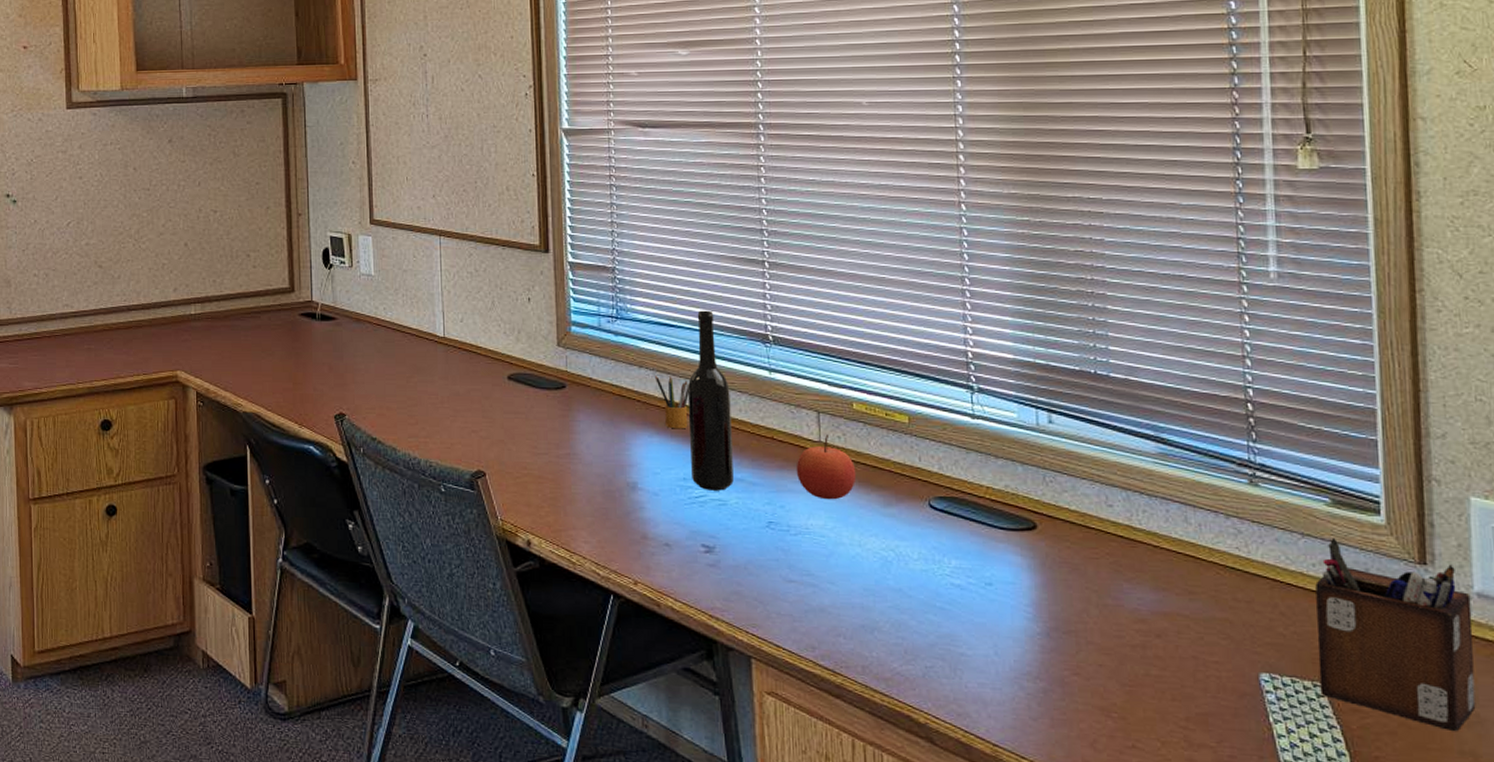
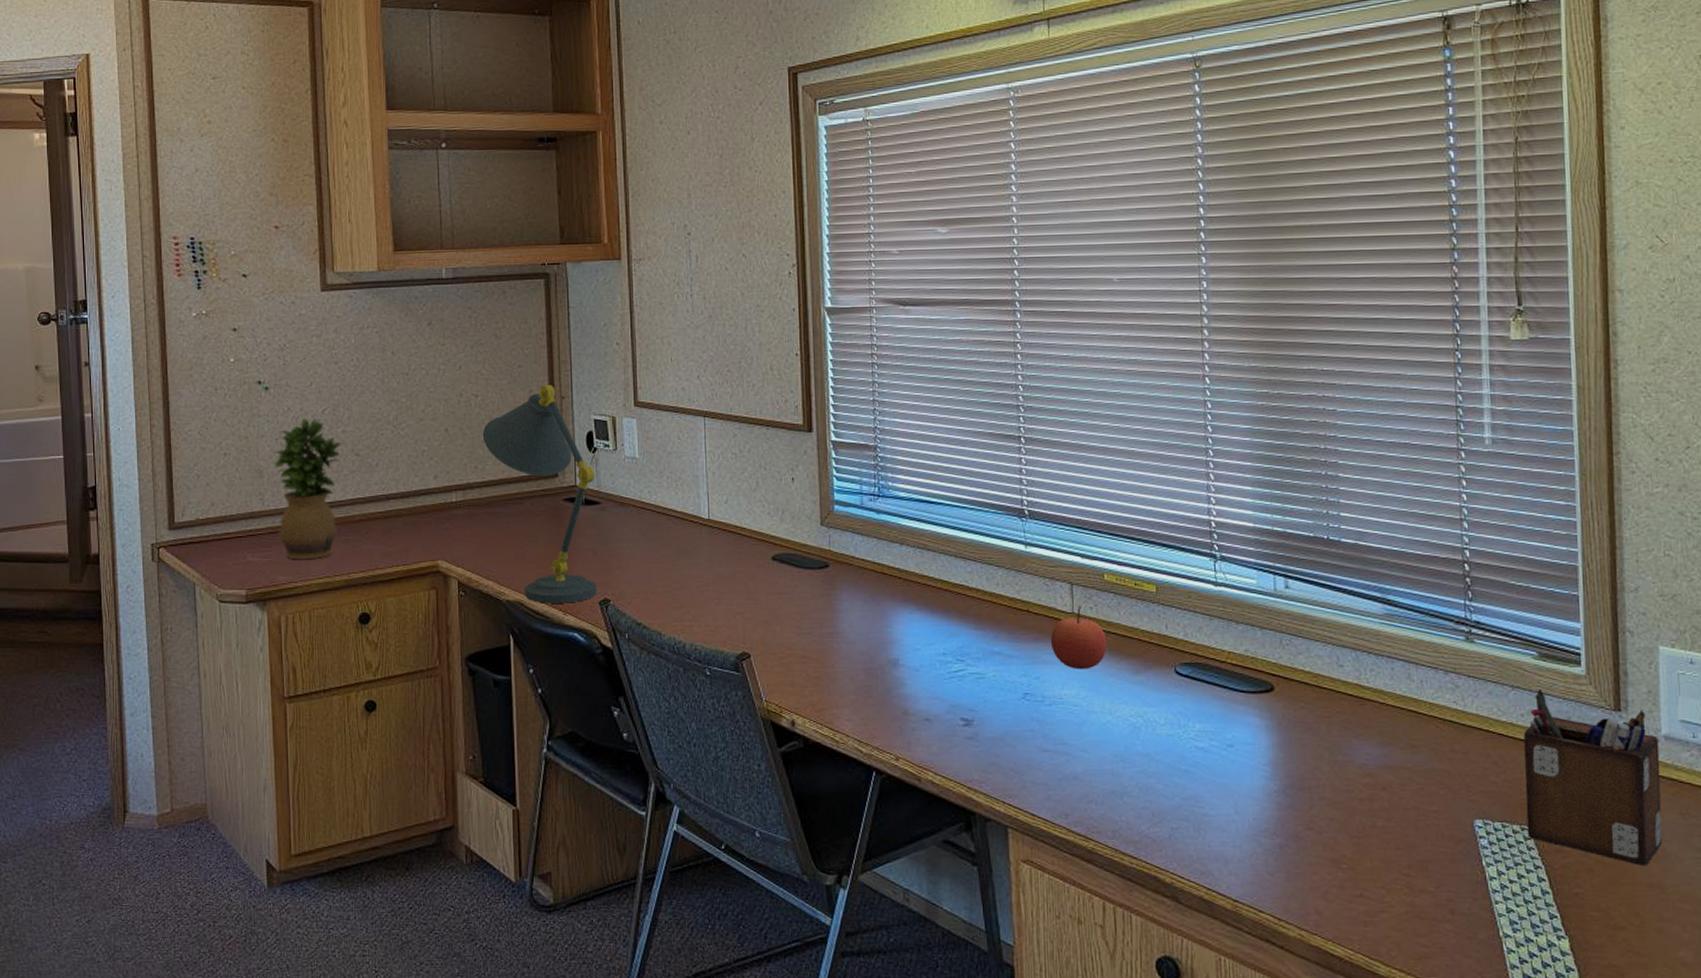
potted plant: none [21,231,86,367] -> present [274,418,342,560]
desk lamp: none [221,201,333,416] -> present [482,384,597,603]
pencil box: present [655,374,690,429] -> none [916,551,949,605]
bottle: present [687,310,734,491] -> none [947,486,991,664]

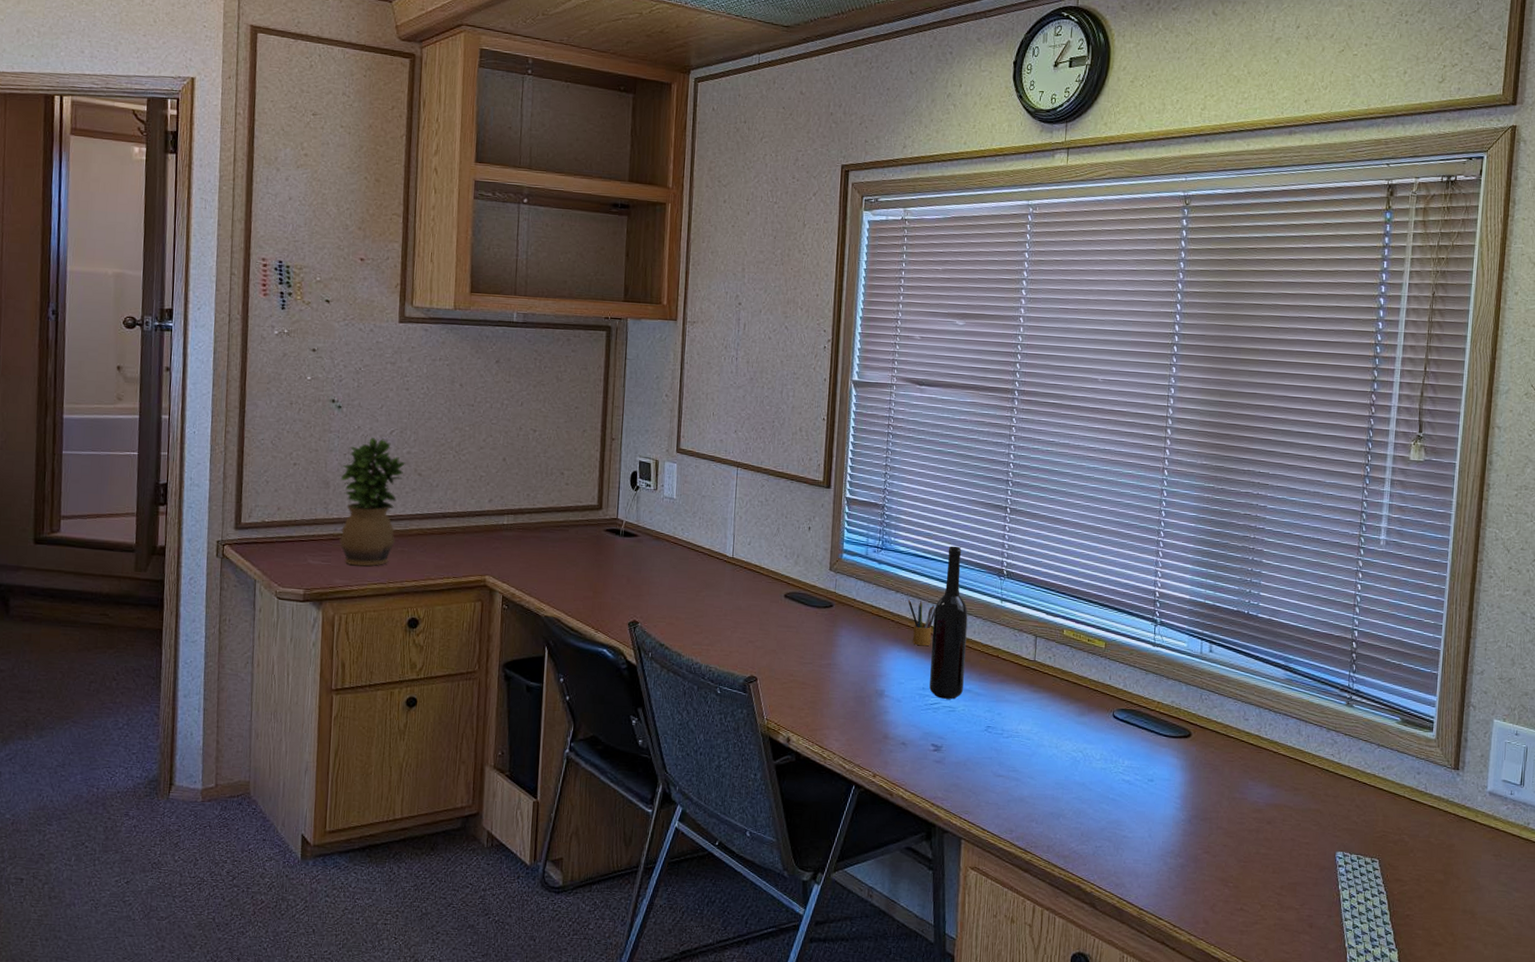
desk lamp: present [482,384,597,603] -> none [536,426,636,623]
pencil box: none [916,551,949,605] -> present [908,599,936,646]
bottle: none [947,486,991,664] -> present [929,546,968,699]
apple: present [1050,605,1108,670] -> none [1013,655,1060,710]
desk organizer: present [1524,688,1663,867] -> none [1376,748,1485,896]

